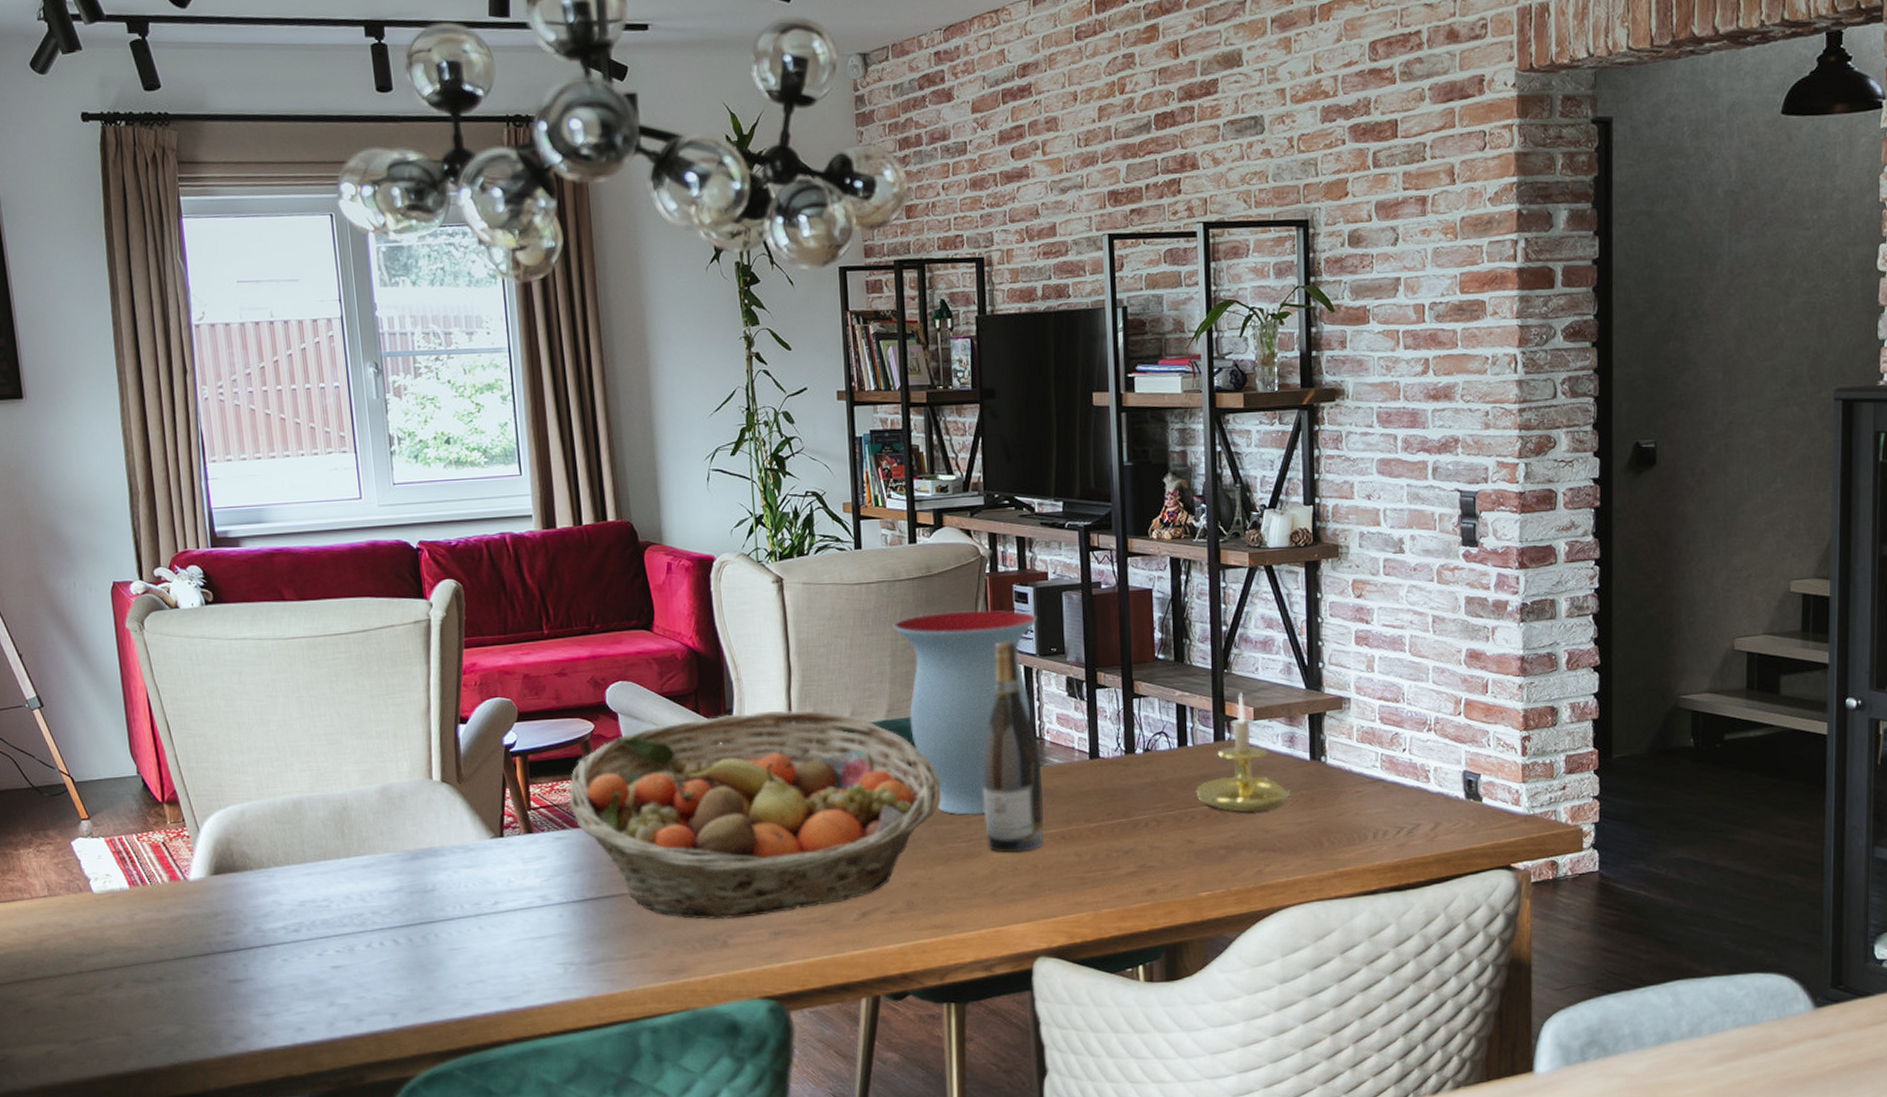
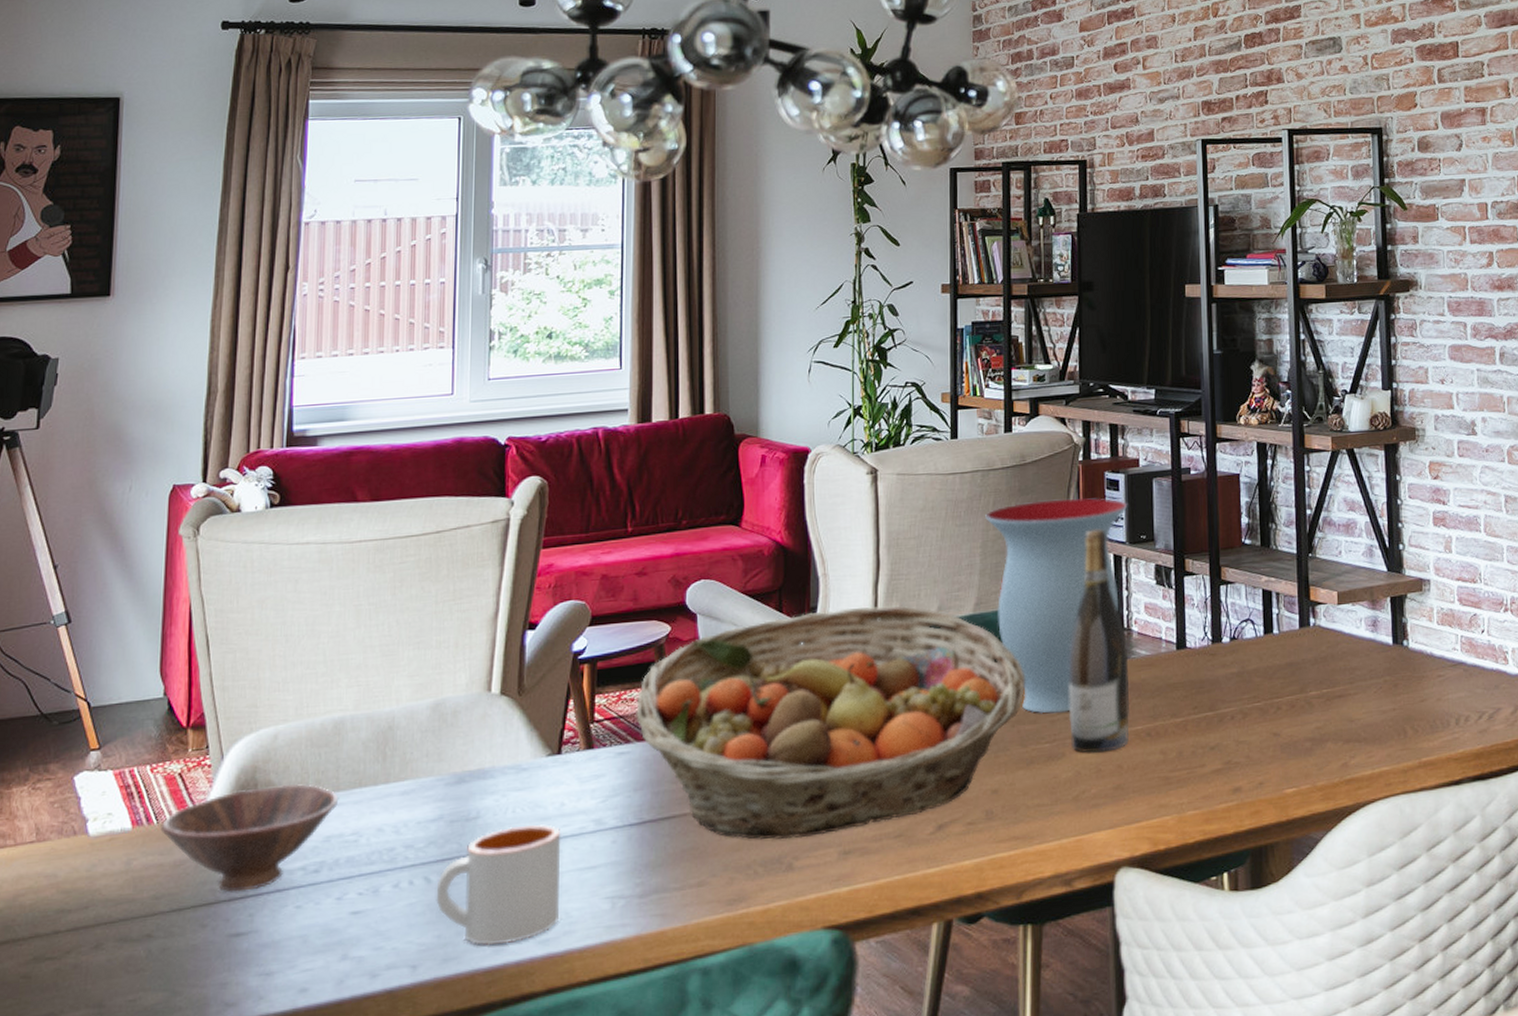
bowl: none [154,855,308,945] -> present [160,783,339,892]
mug: none [404,898,518,1000] -> present [436,824,561,946]
candle holder: present [1196,692,1291,812] -> none [1282,576,1375,701]

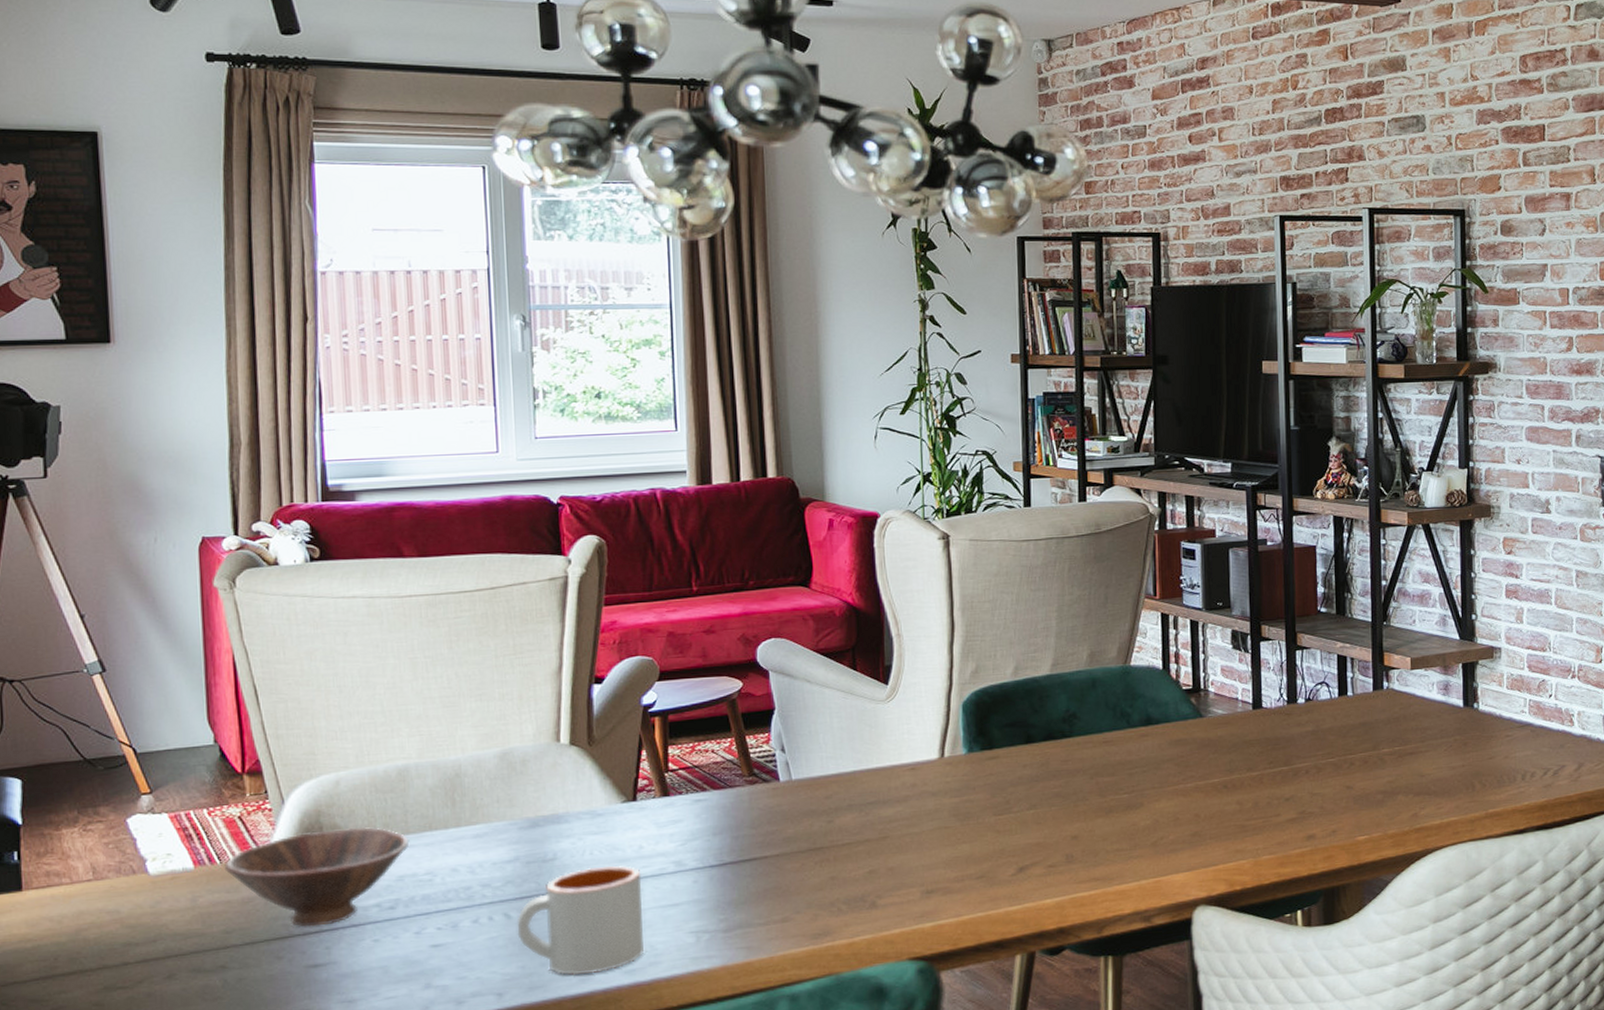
fruit basket: present [636,605,1026,840] -> none [710,665,1104,881]
vase: present [985,497,1128,714] -> none [1060,565,1204,767]
wine bottle: present [1068,529,1130,753] -> none [1145,596,1207,803]

